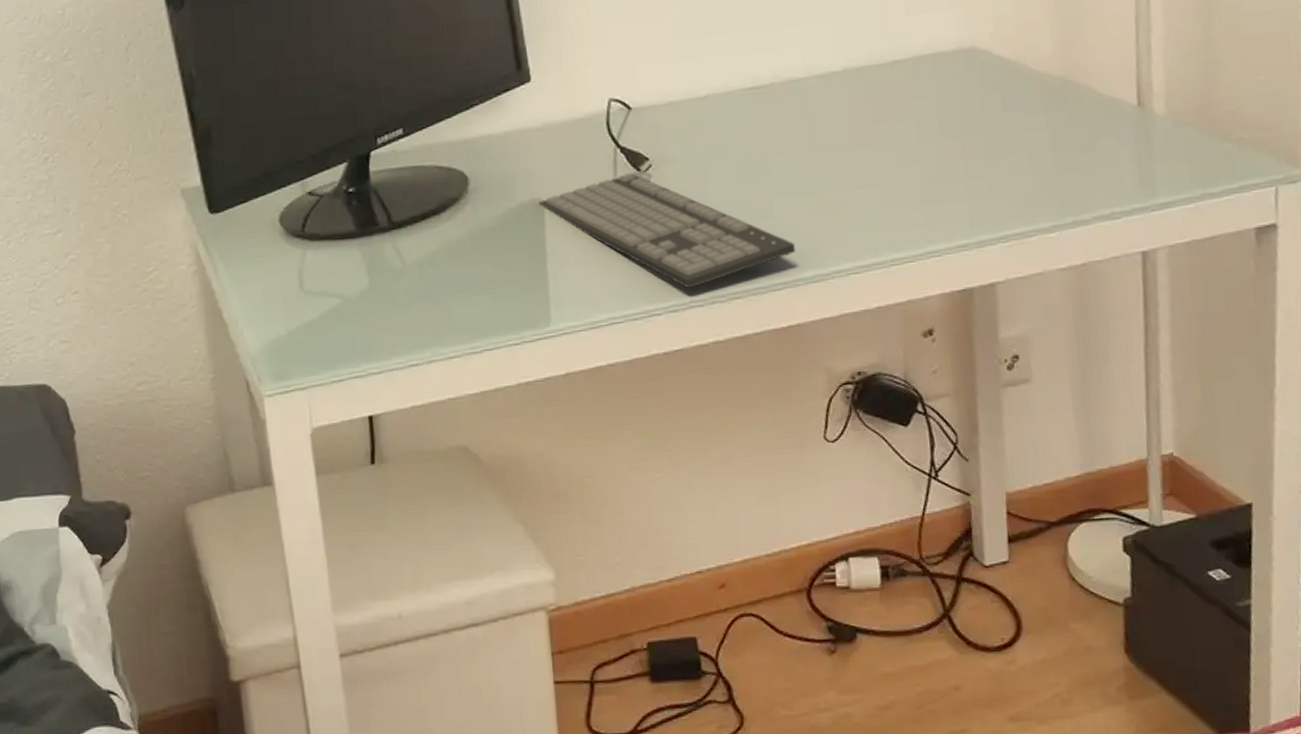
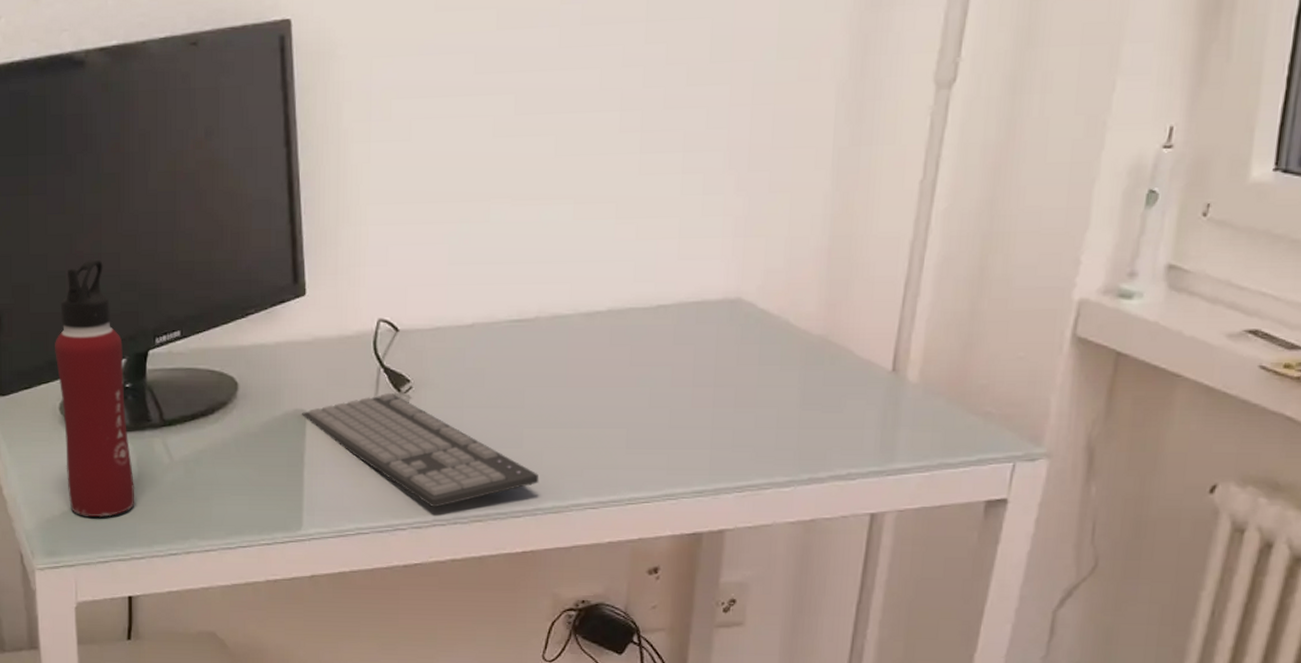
water bottle: none [270,63,367,333] -> present [55,259,134,517]

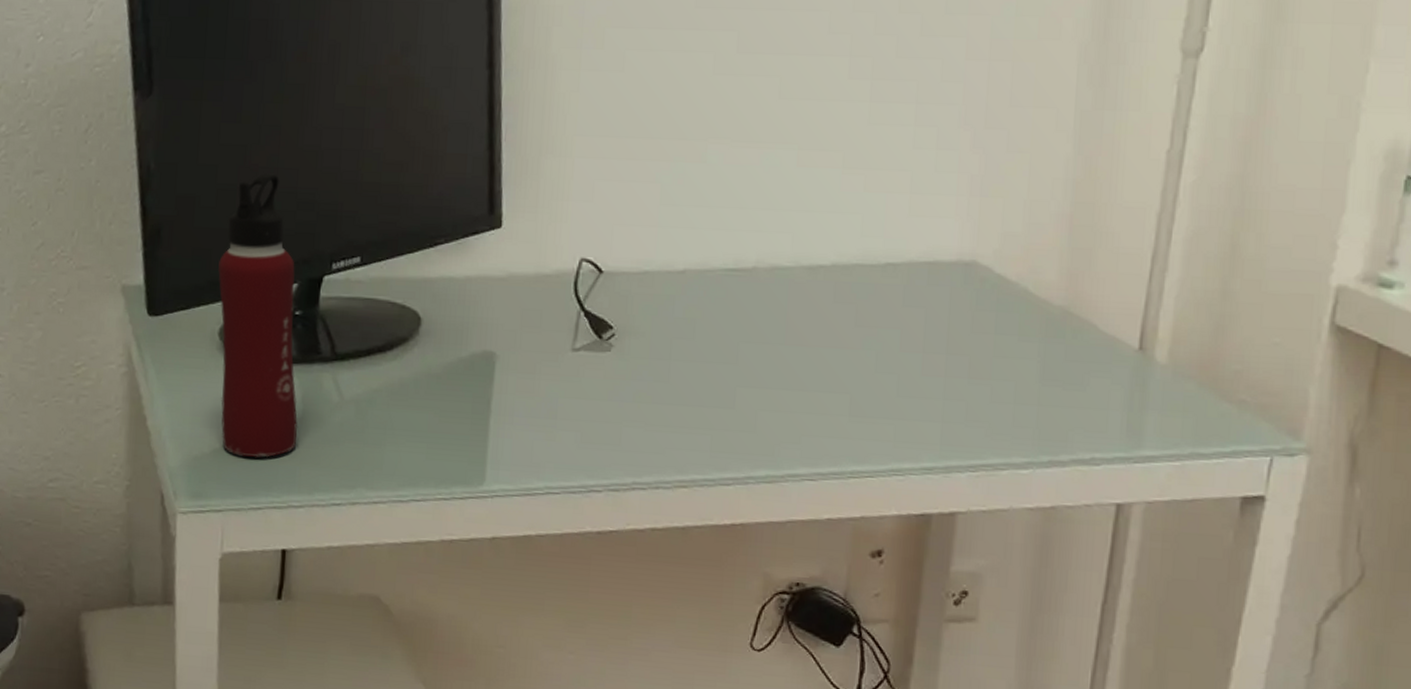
keyboard: present [301,392,539,508] -> none [490,338,753,470]

